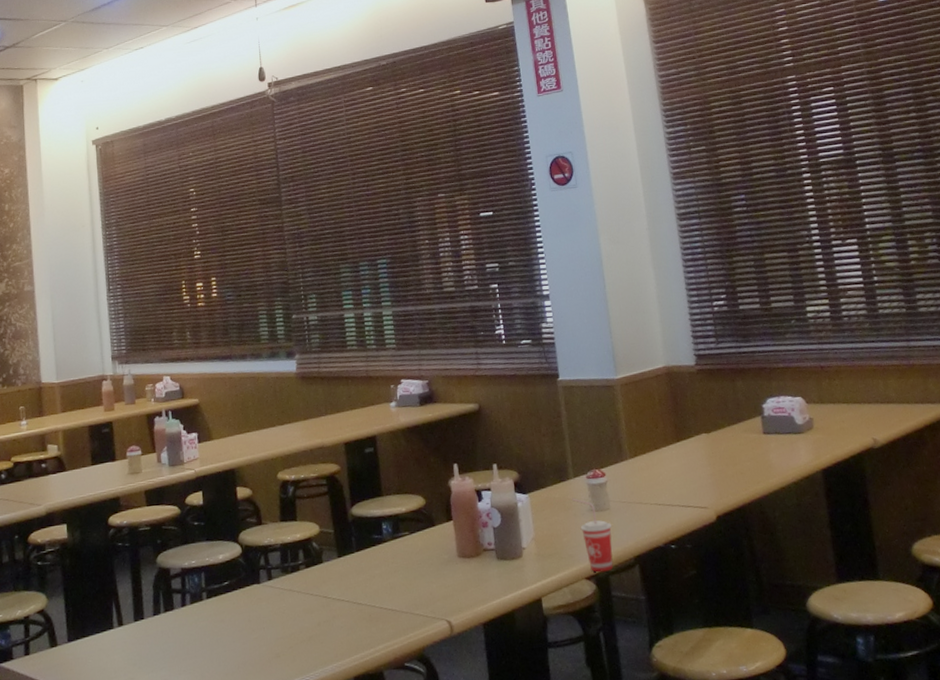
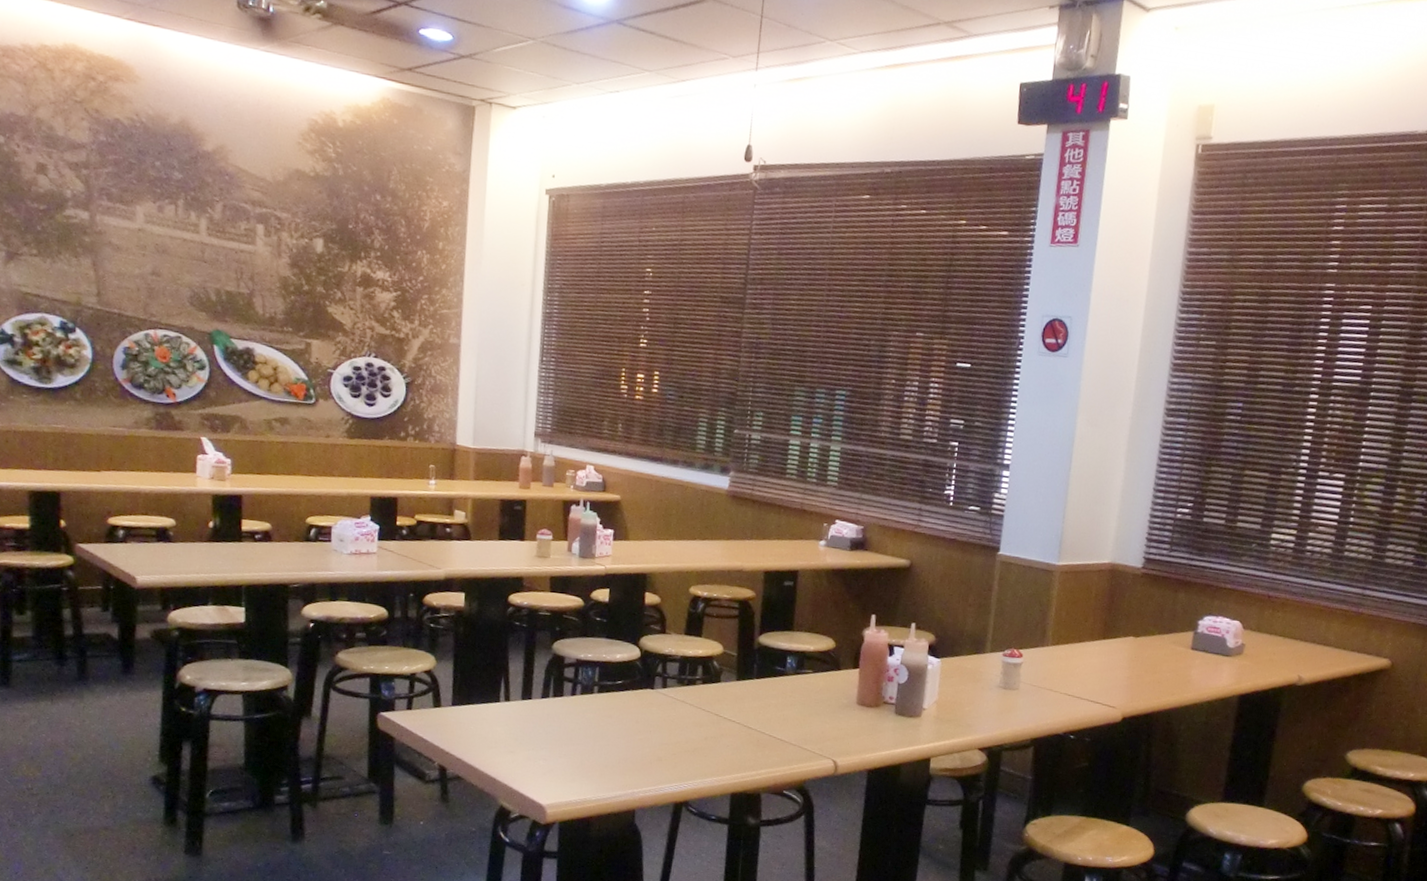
beverage cup: present [572,498,614,573] -> none [983,671,1016,747]

